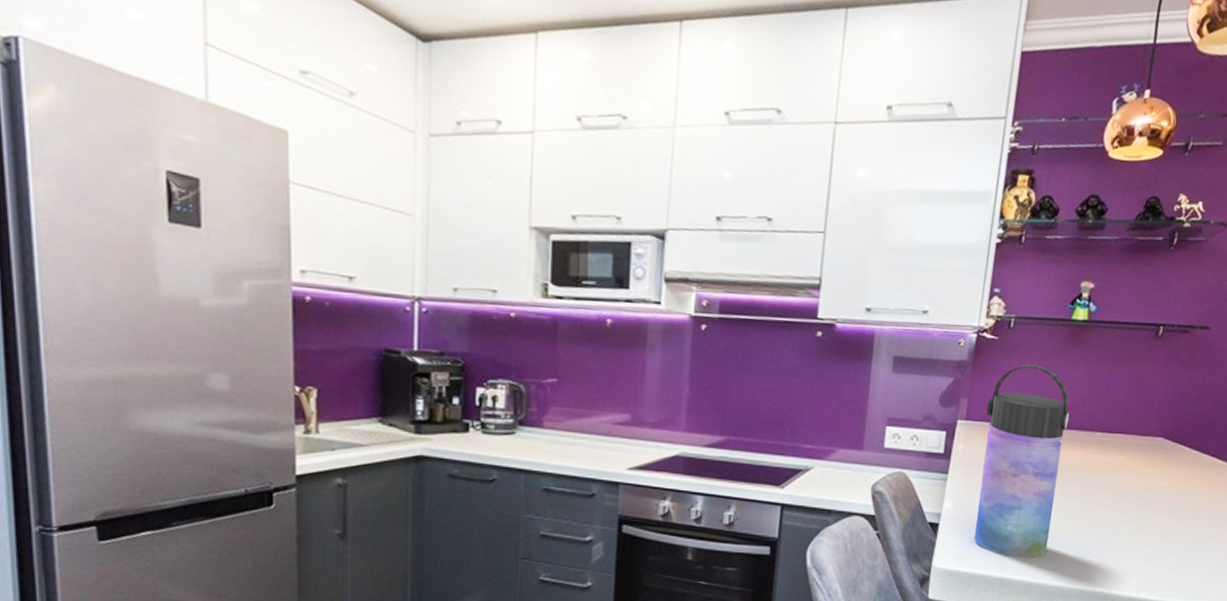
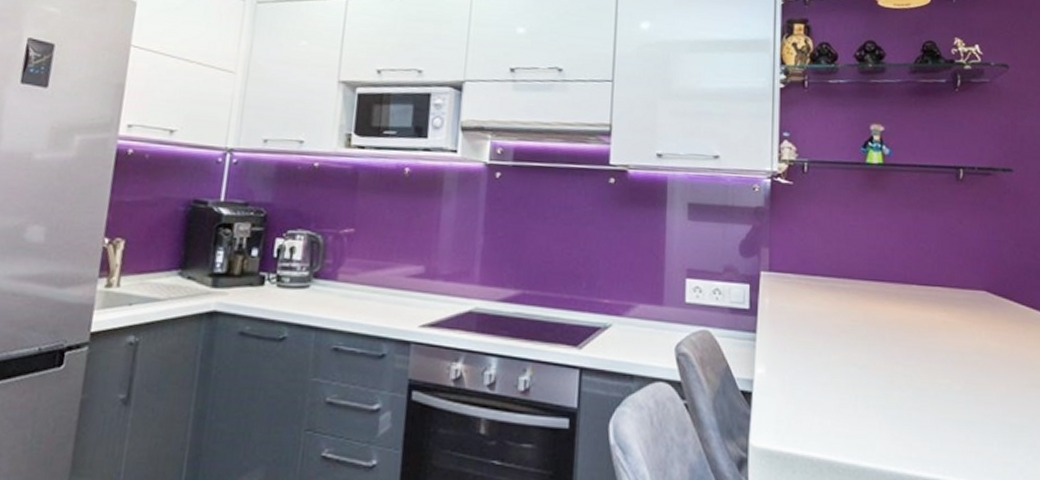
water bottle: present [974,364,1069,559] -> none [789,210,879,437]

